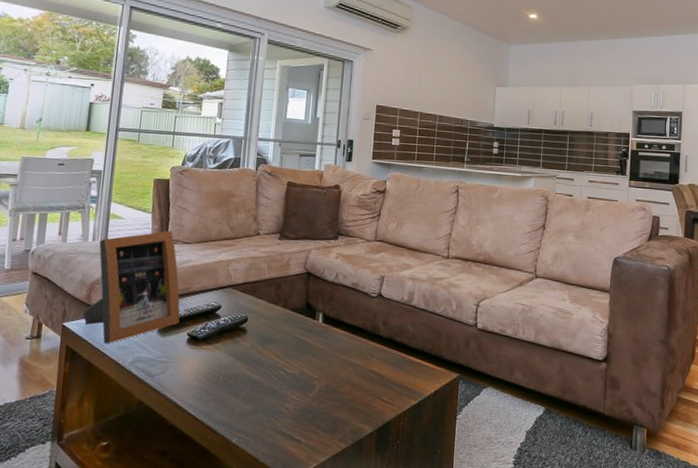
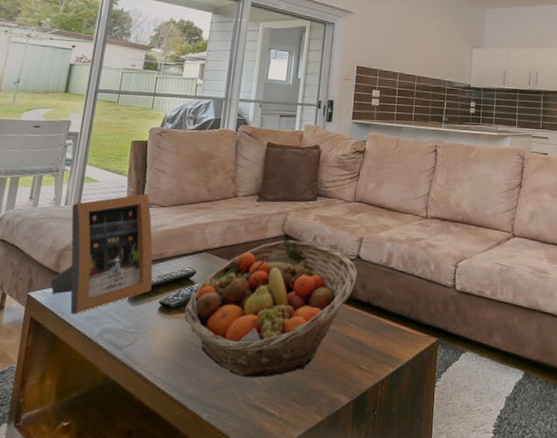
fruit basket: none [211,277,379,407] -> present [184,240,357,378]

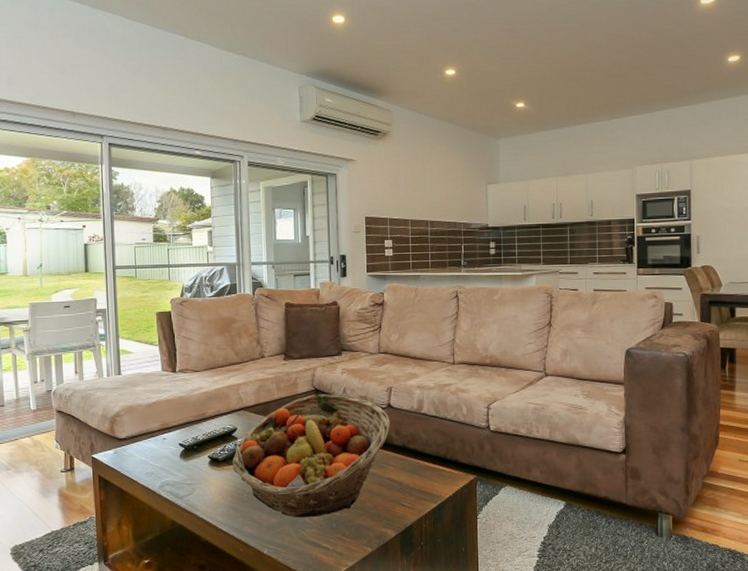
picture frame: present [50,193,153,315] -> none [109,361,199,472]

